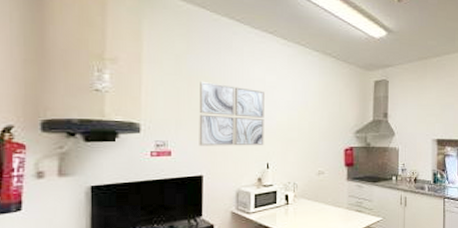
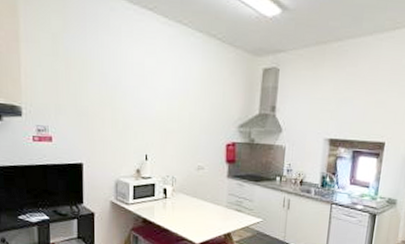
wall art: present [199,81,264,146] -> none [77,63,143,136]

